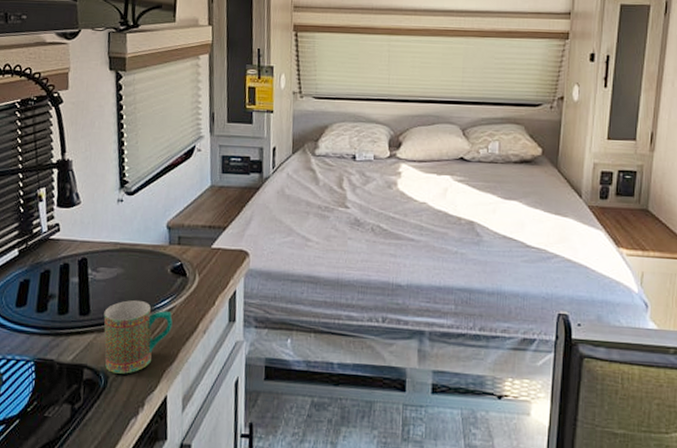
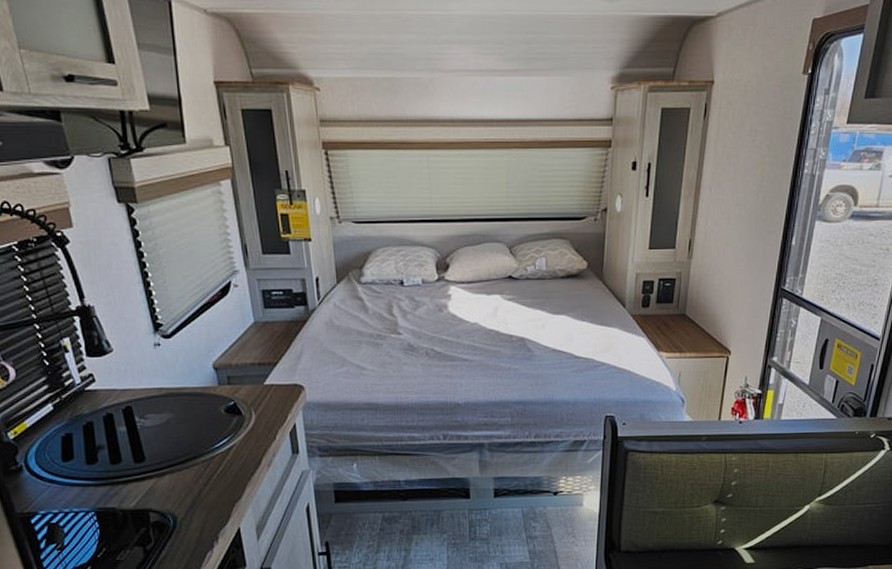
mug: present [103,300,173,374] -> none [160,443,235,513]

